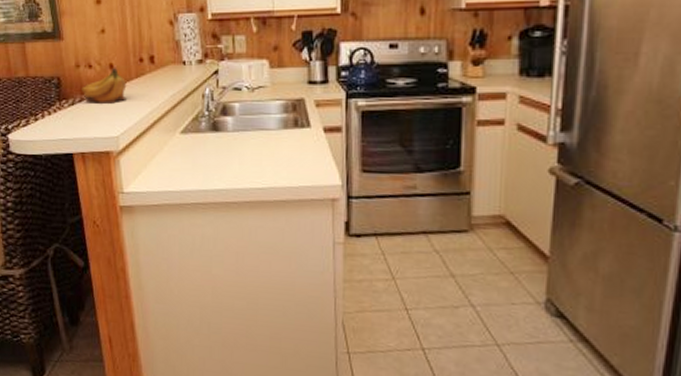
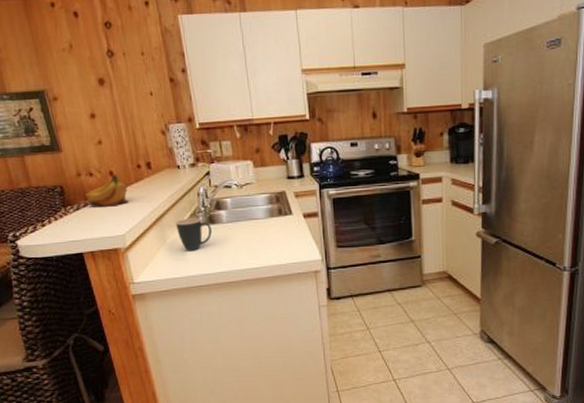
mug: none [175,122,215,162] -> present [176,217,213,251]

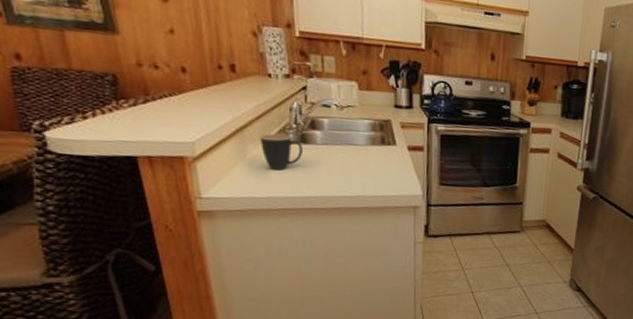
fruit: present [85,174,129,208] -> none [146,71,203,109]

